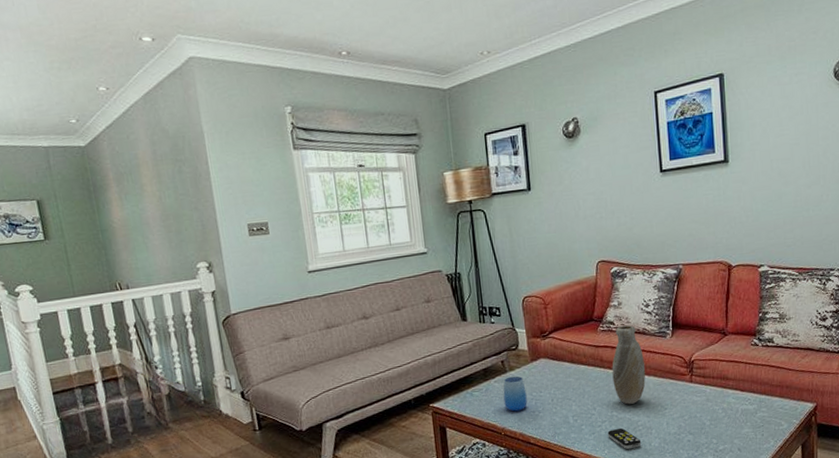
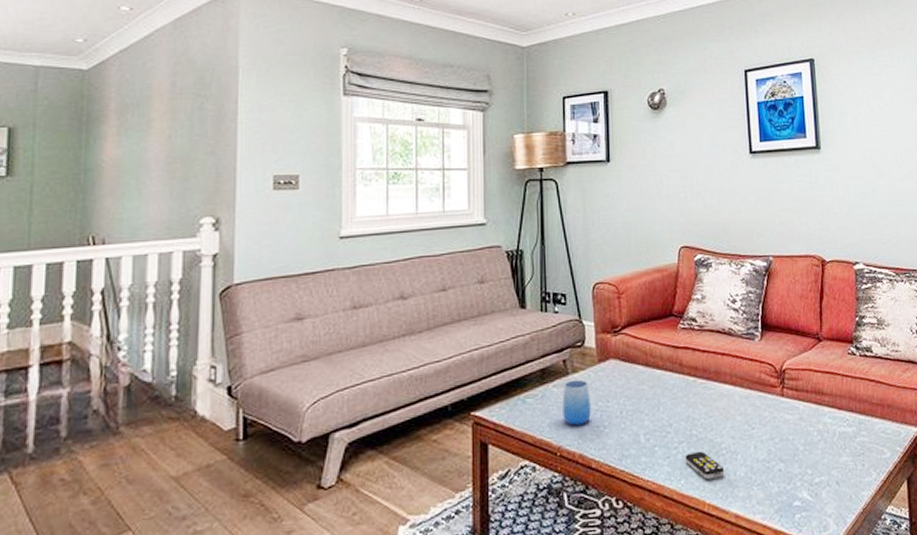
vase: present [612,325,646,405] -> none [692,323,731,421]

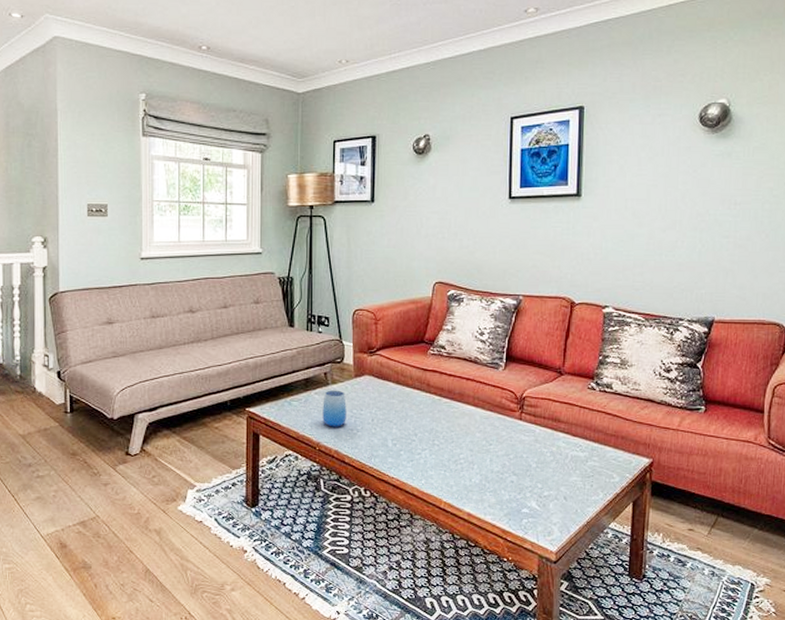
remote control: present [685,451,725,479] -> none [426,458,462,482]

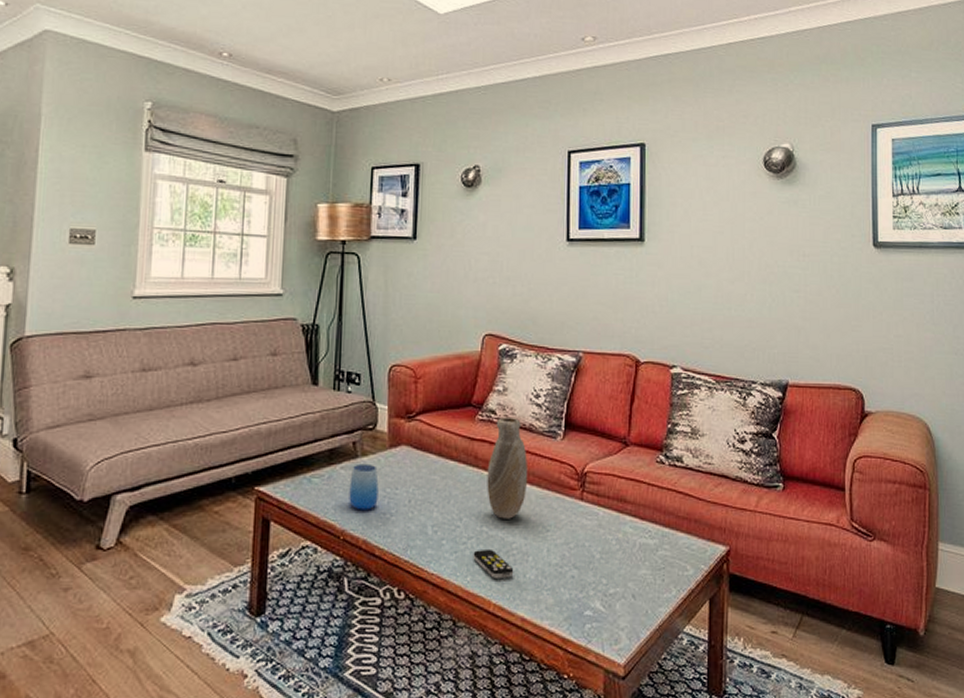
remote control: none [426,458,462,482] -> present [473,548,514,578]
vase: none [438,351,474,435] -> present [487,416,528,519]

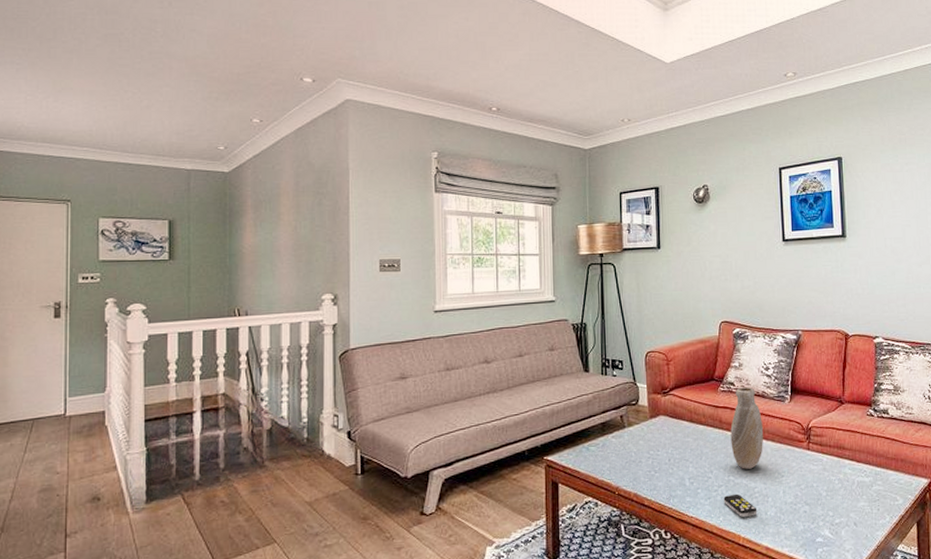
cup: present [349,463,379,510] -> none [620,432,644,470]

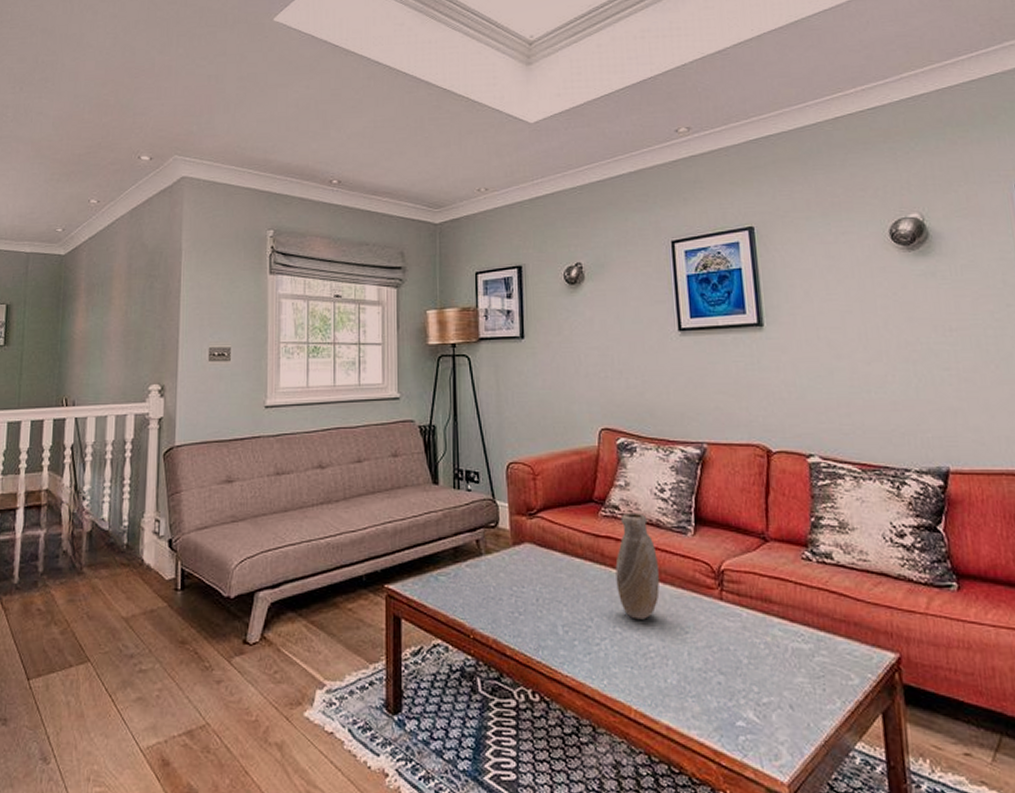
remote control: present [723,493,758,517] -> none [608,650,654,683]

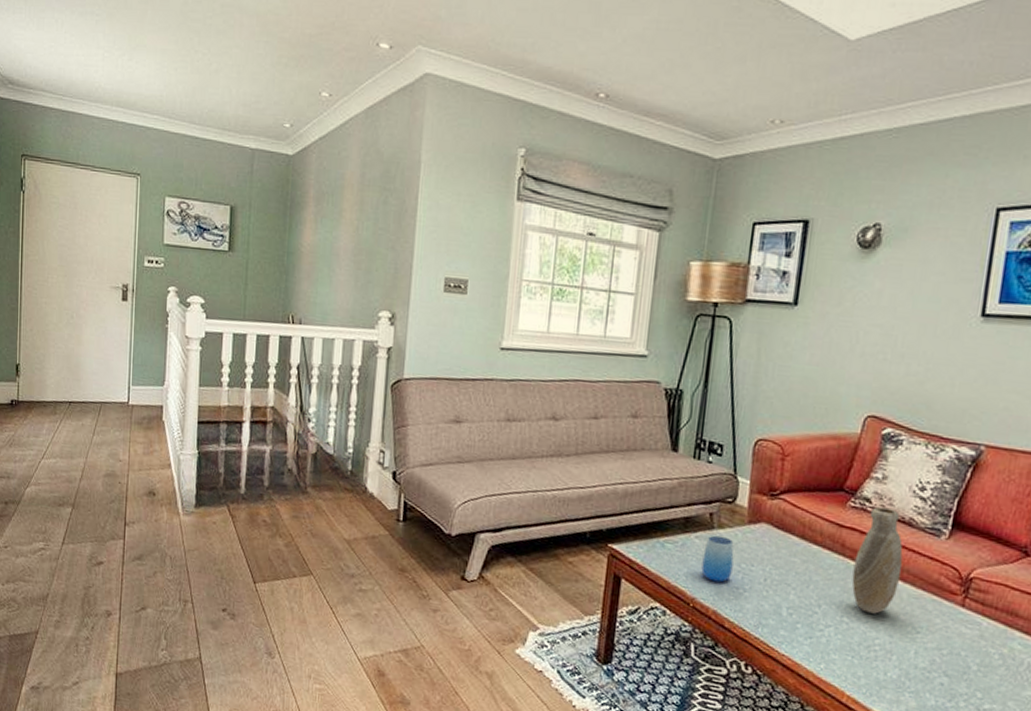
cup: none [475,561,505,609] -> present [701,535,734,583]

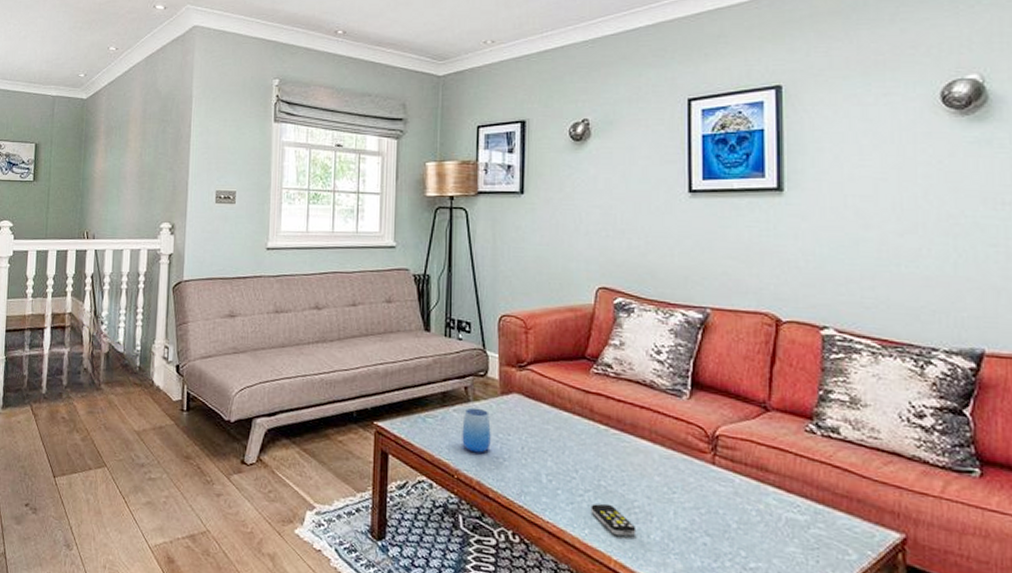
remote control: none [829,639,874,673] -> present [590,503,637,536]
vase: present [852,507,903,614] -> none [604,371,650,476]

